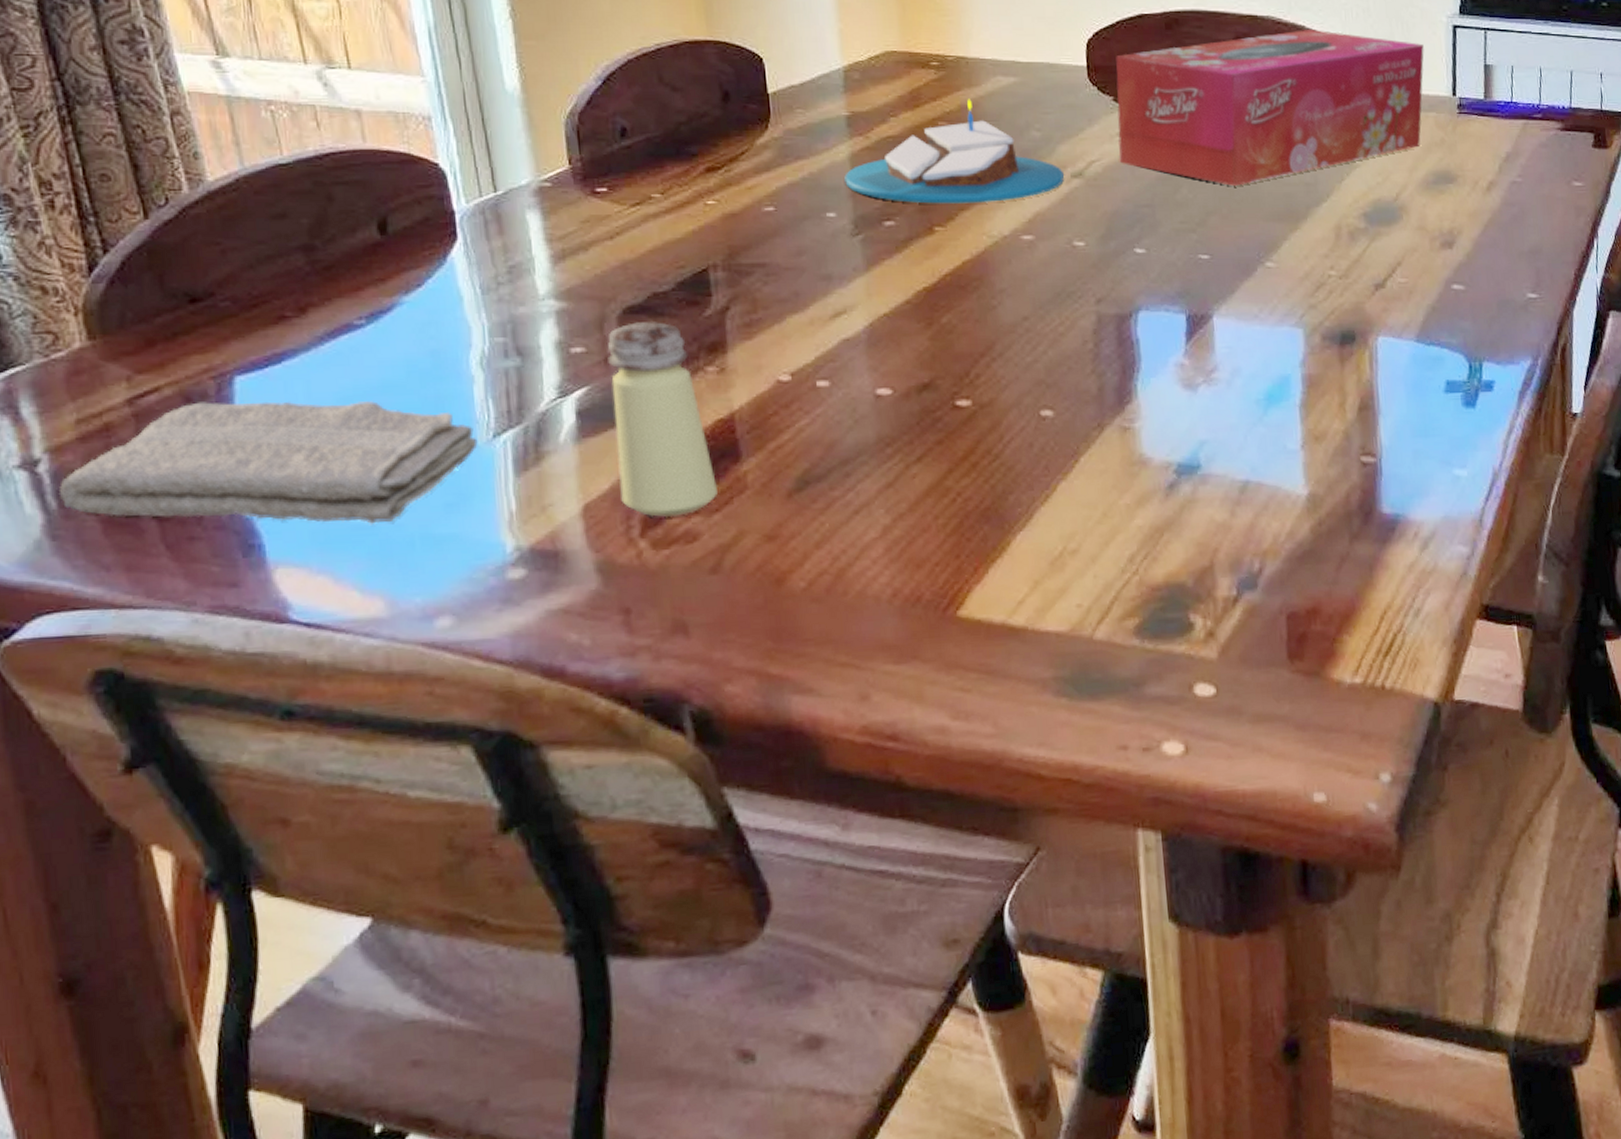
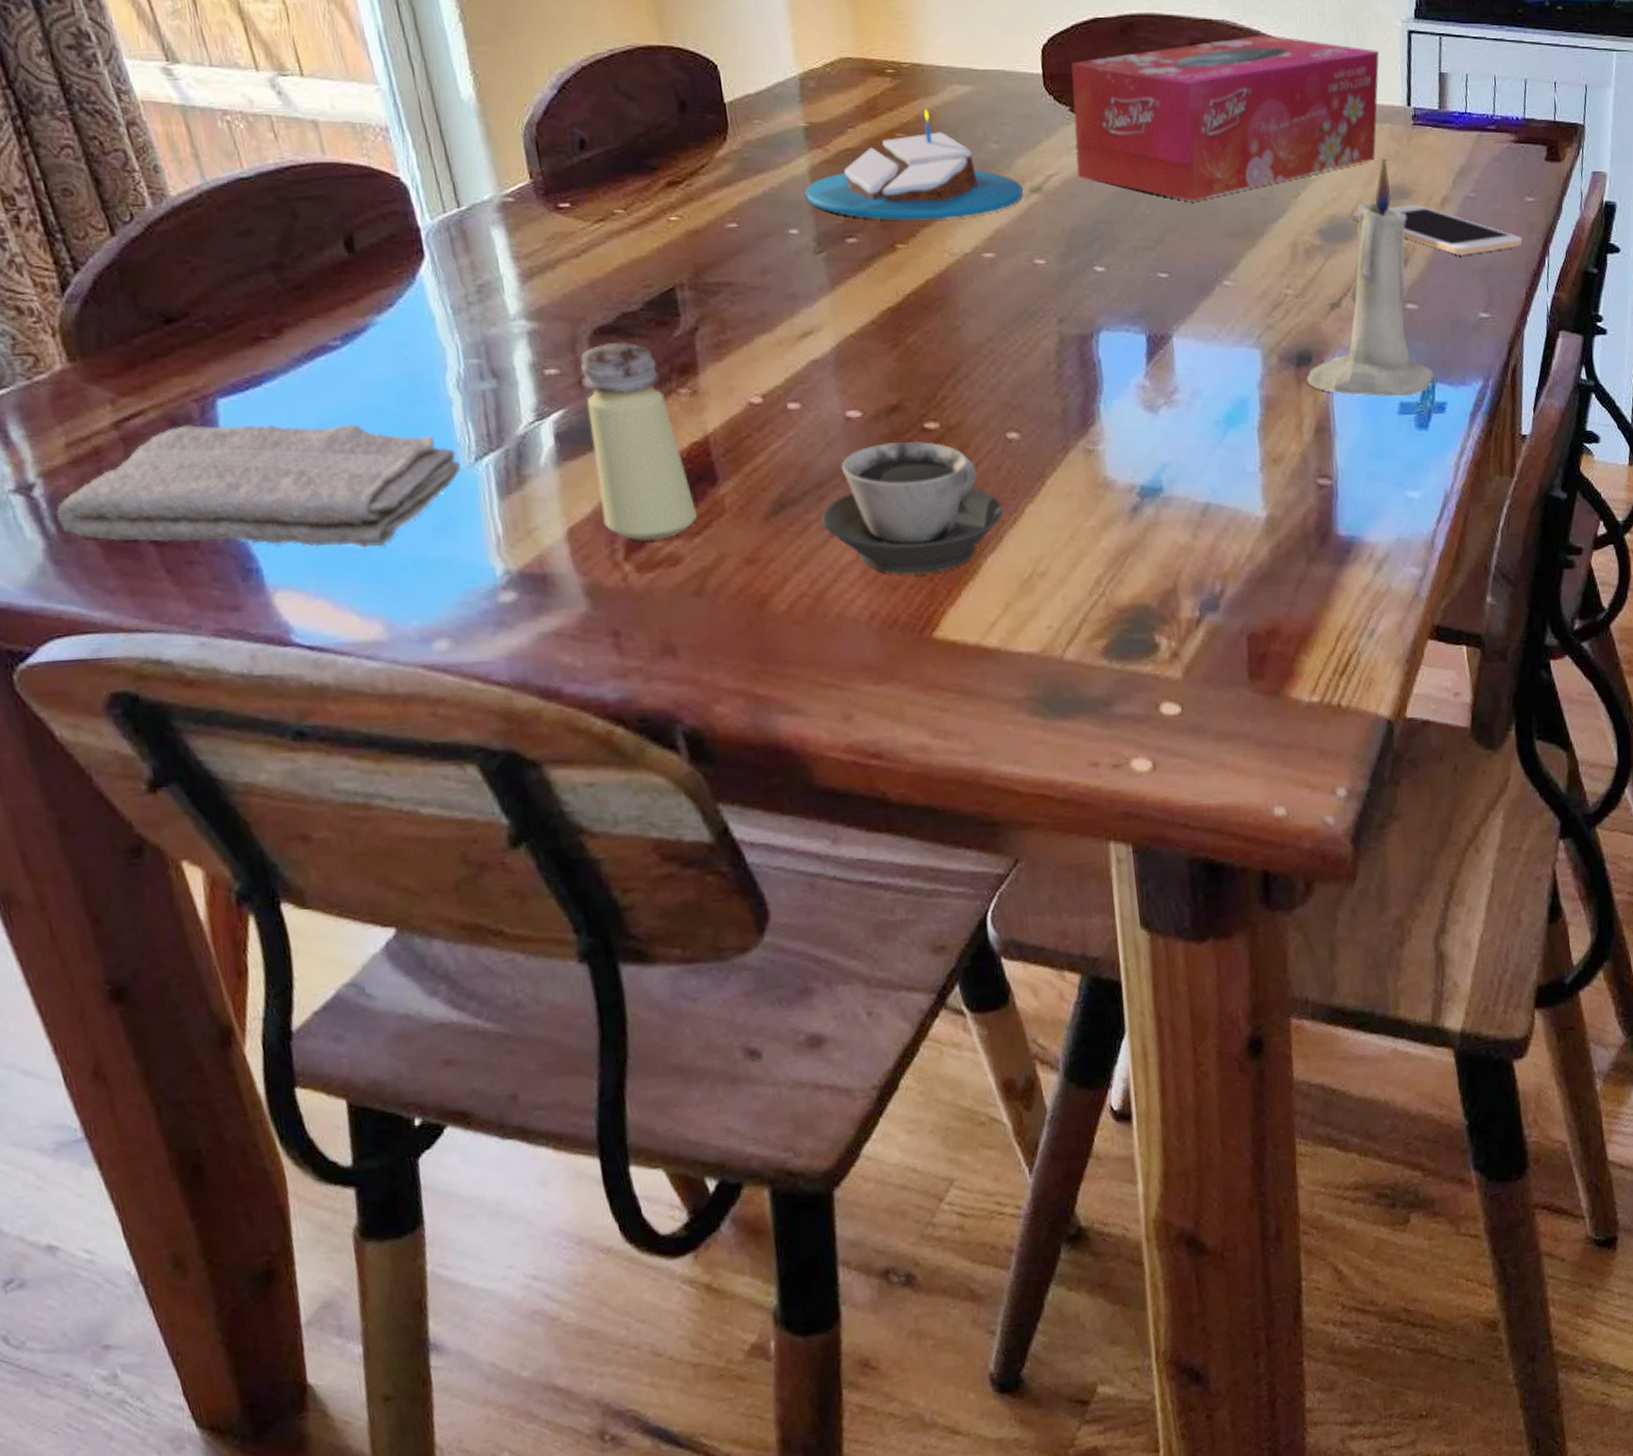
cup: none [846,419,1035,553] -> present [821,442,1004,576]
candle: none [1350,145,1482,376] -> present [1307,158,1434,397]
cell phone: none [1397,189,1571,237] -> present [1353,205,1523,255]

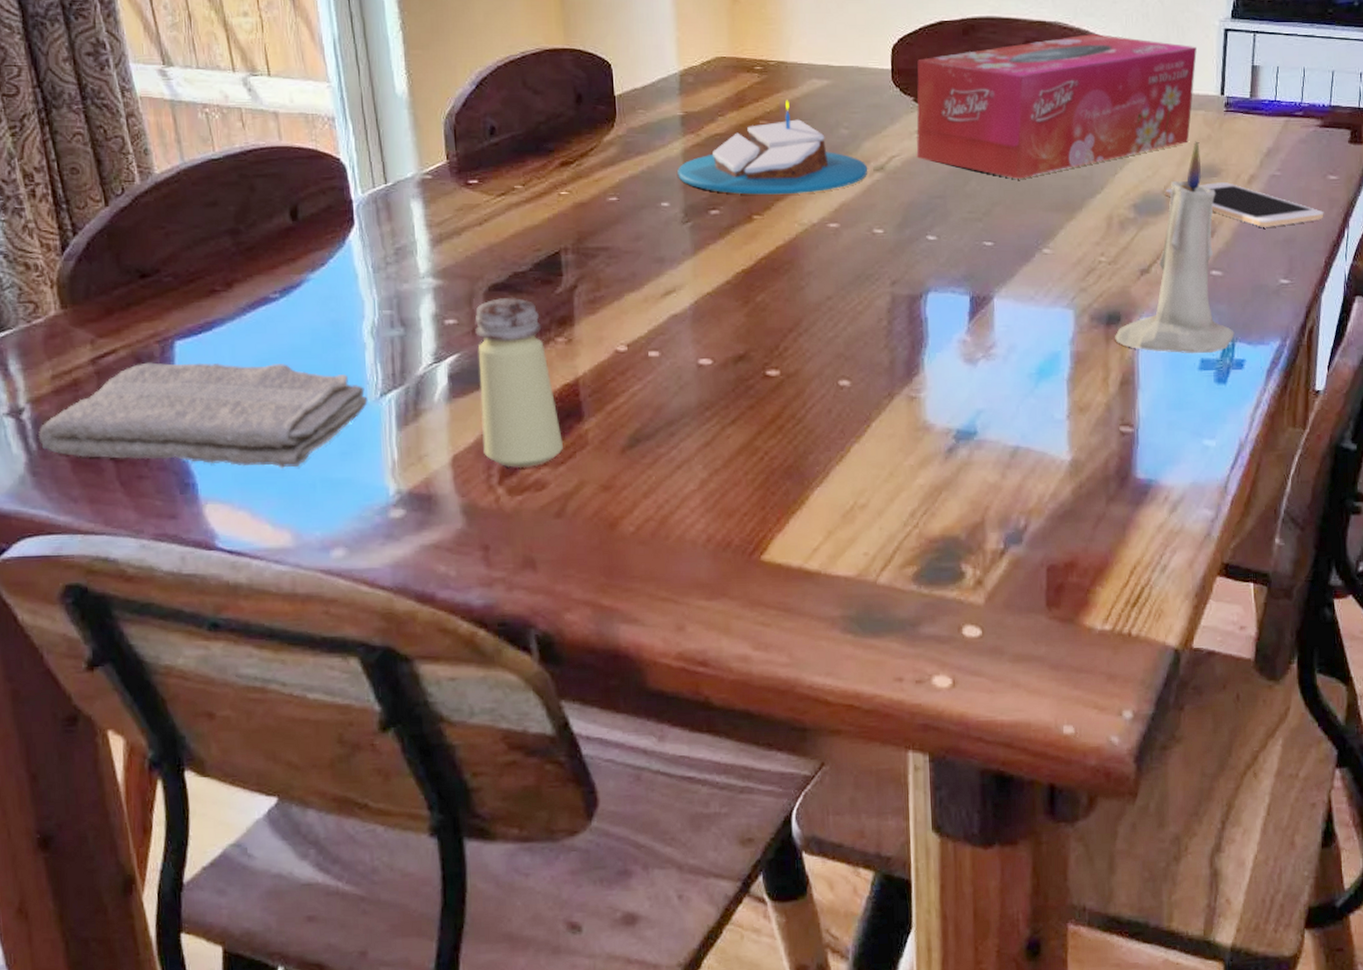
cup: present [821,442,1004,576] -> none [670,387,832,505]

